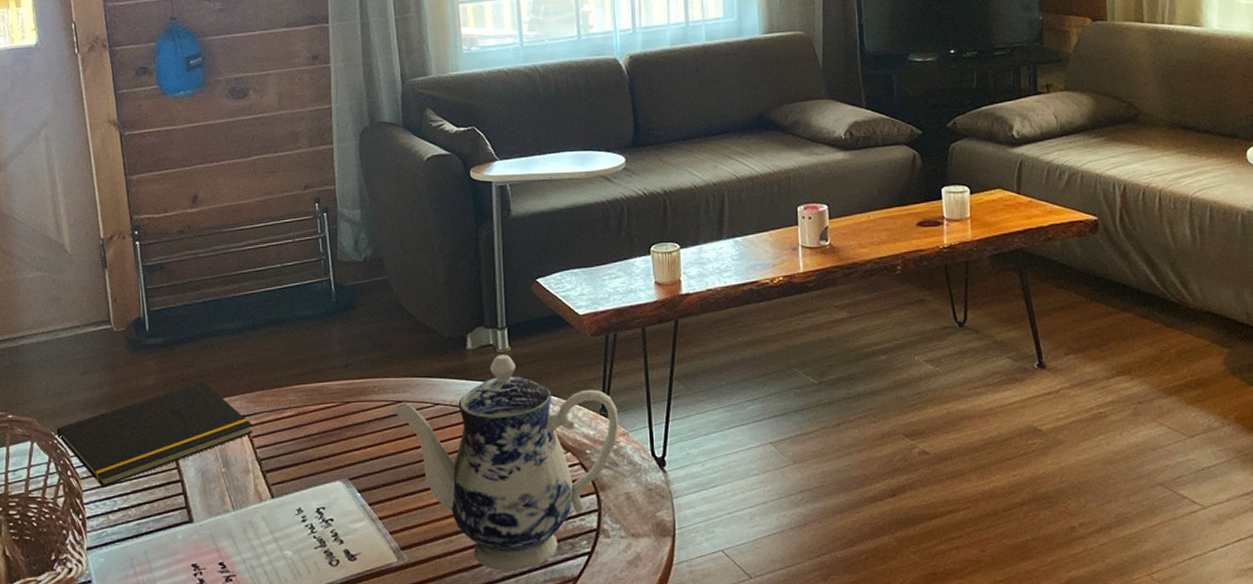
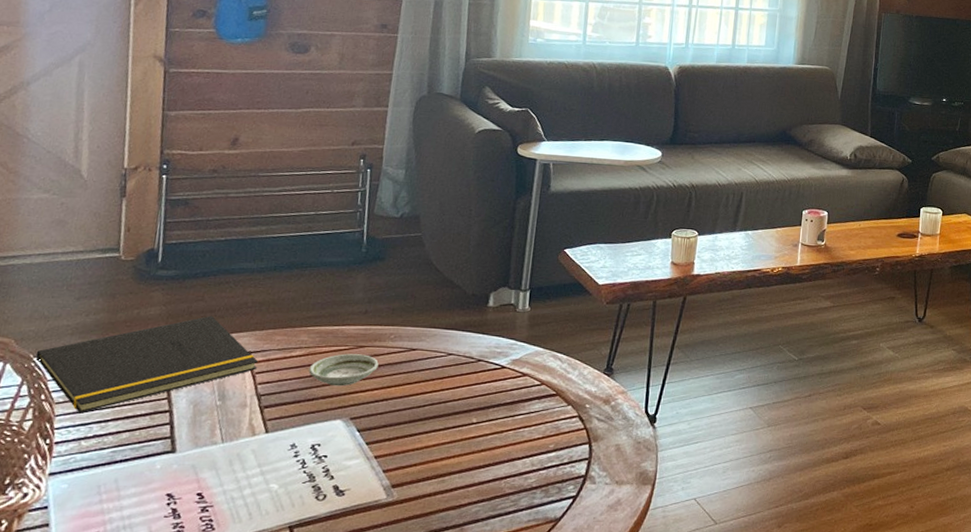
saucer: none [301,410,367,446] -> present [308,353,379,387]
teapot: present [392,355,619,571] -> none [405,314,621,510]

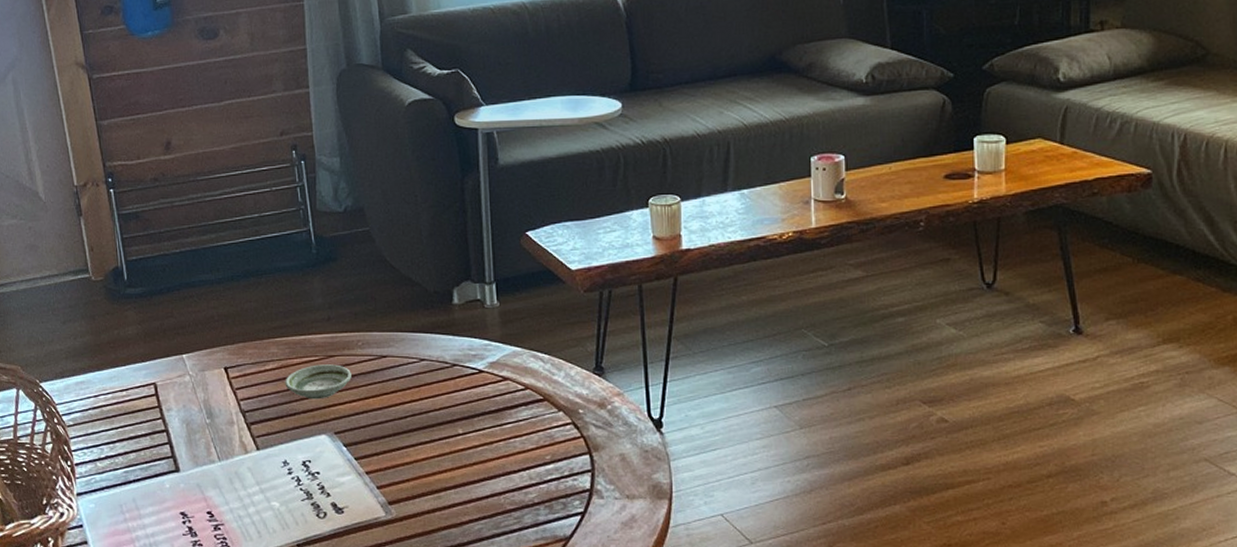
notepad: present [34,315,259,414] -> none [41,332,236,435]

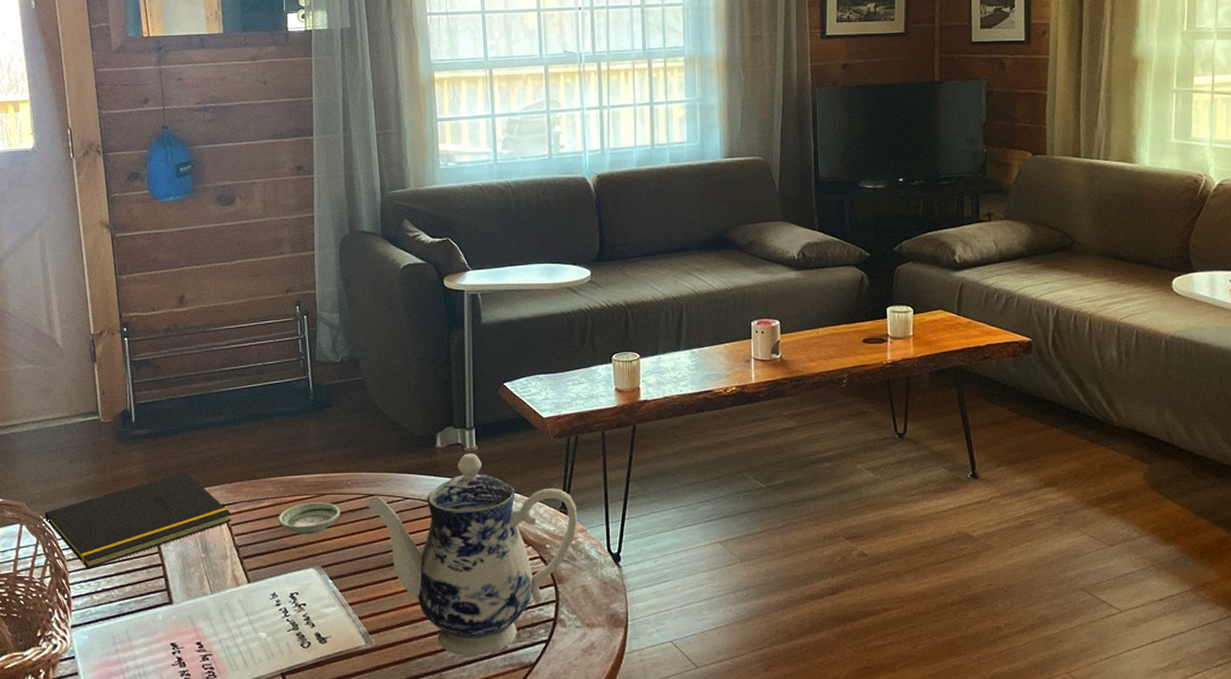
notepad: none [41,332,236,435] -> present [44,471,232,569]
teapot: none [377,310,614,528] -> present [364,453,578,656]

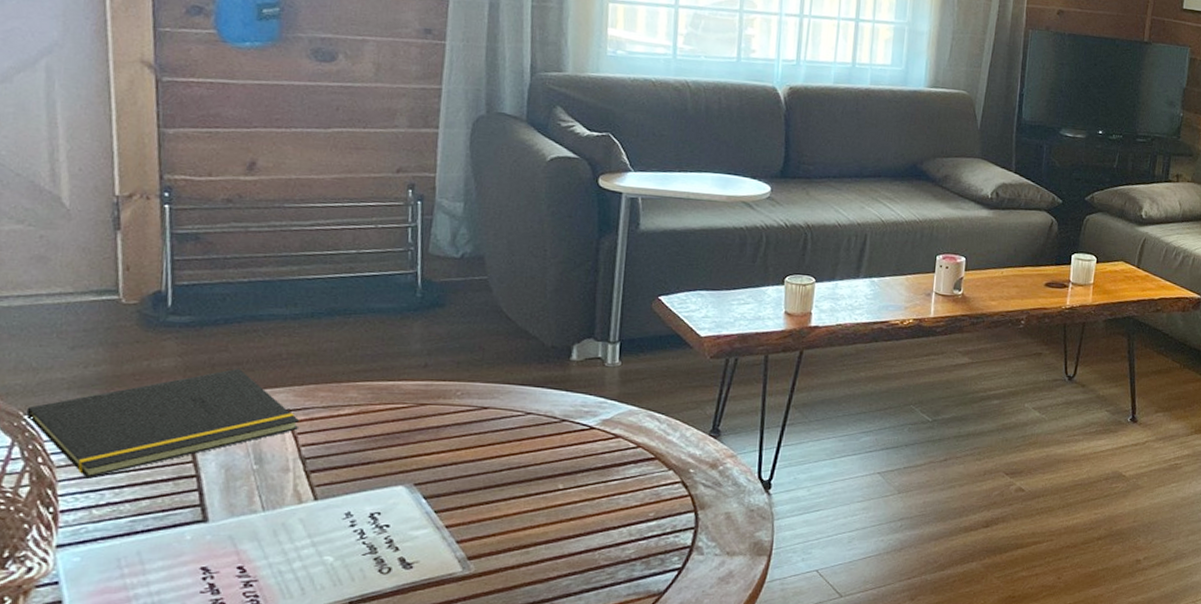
saucer: present [278,502,340,535] -> none [361,412,444,449]
teapot: present [364,453,578,656] -> none [475,369,729,584]

